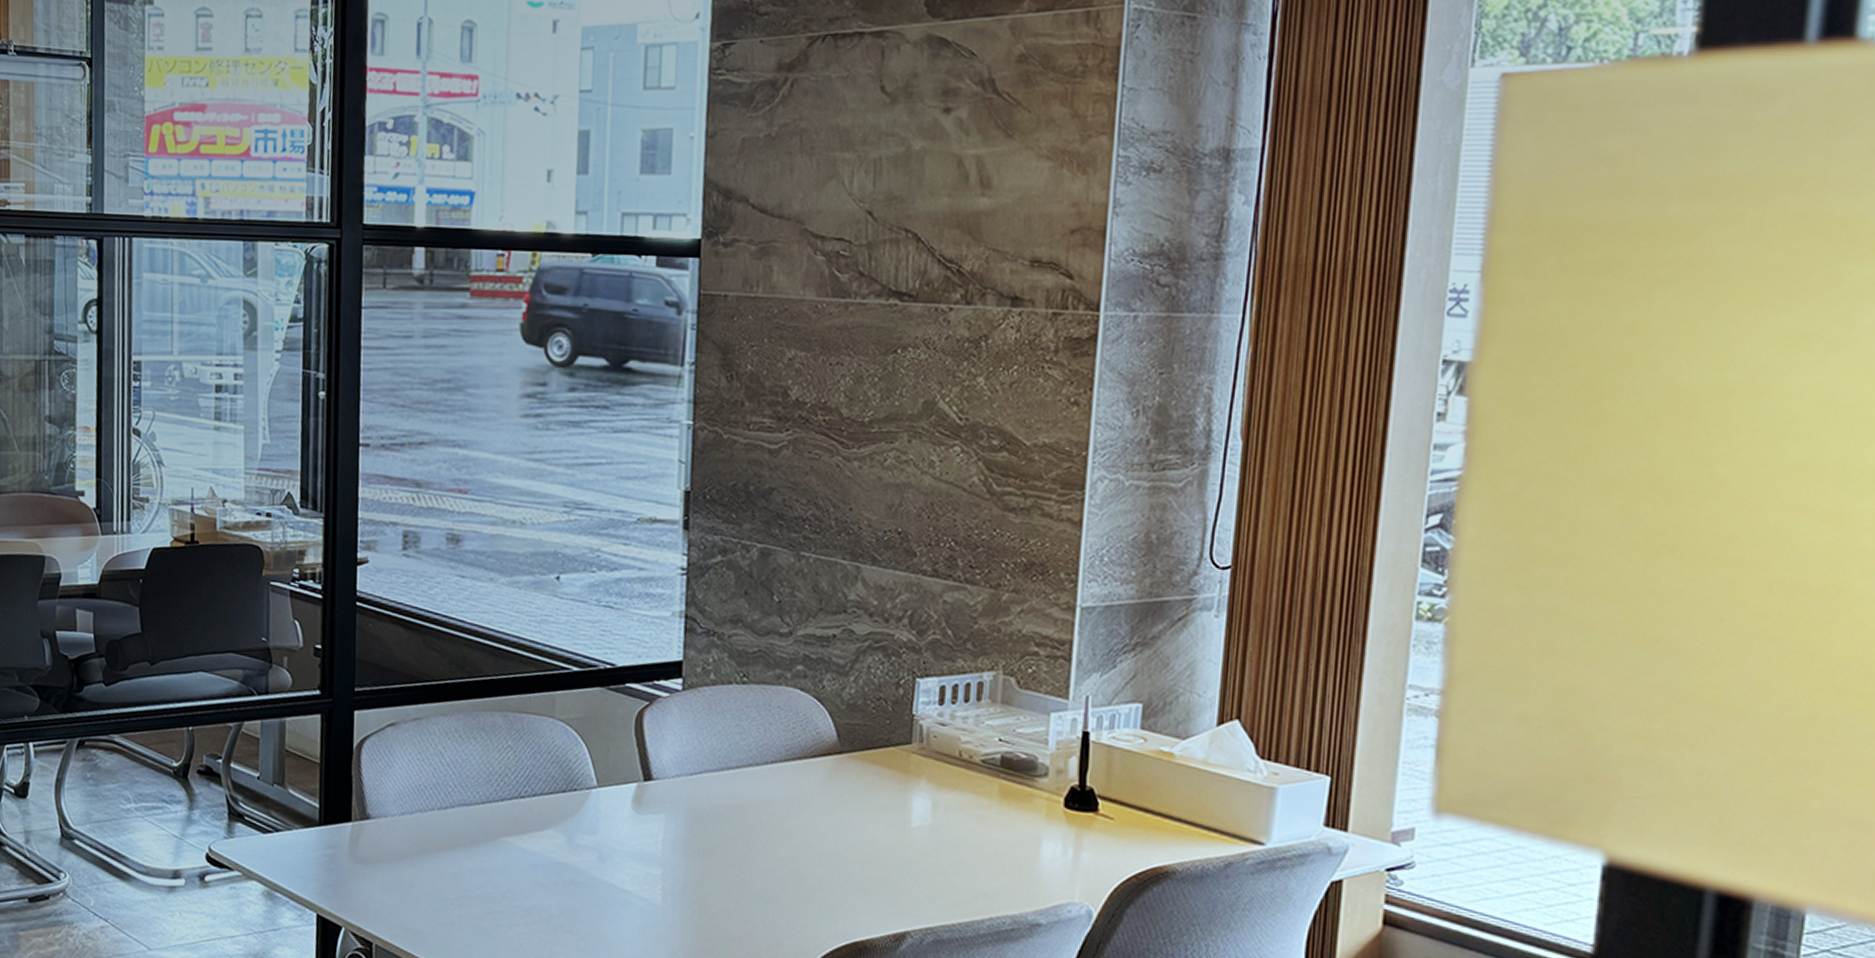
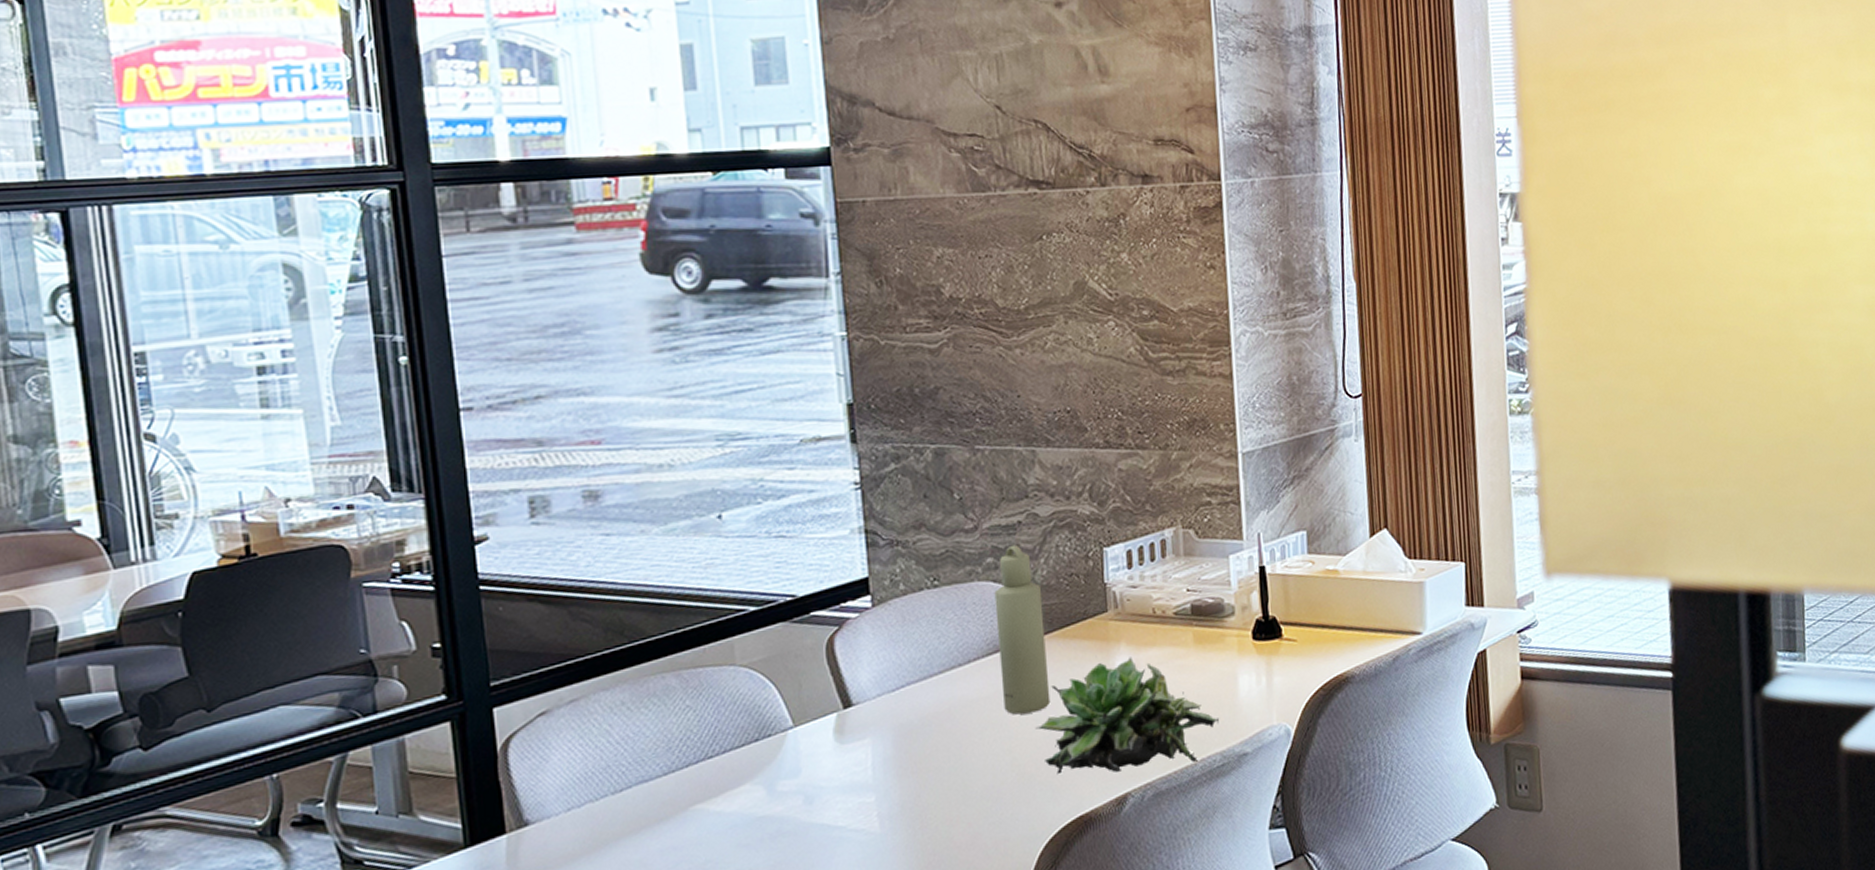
bottle: none [794,657,847,828] -> present [994,544,1051,715]
succulent plant: none [824,794,1014,919] -> present [1037,657,1219,775]

